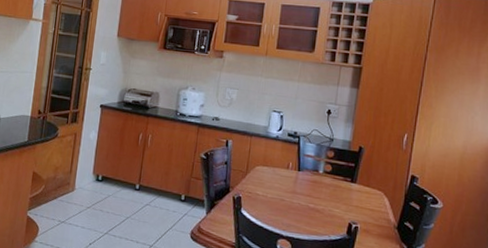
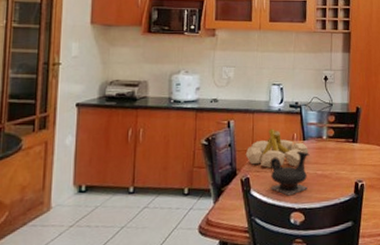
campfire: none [239,154,303,196] -> present [245,129,309,168]
teapot: none [260,180,304,223] -> present [269,151,310,196]

